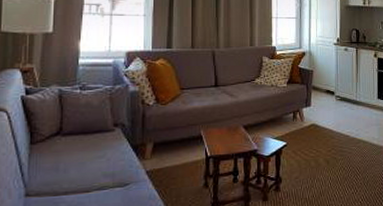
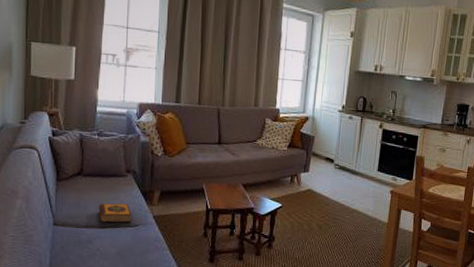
hardback book: none [81,161,121,186] -> present [98,203,132,223]

